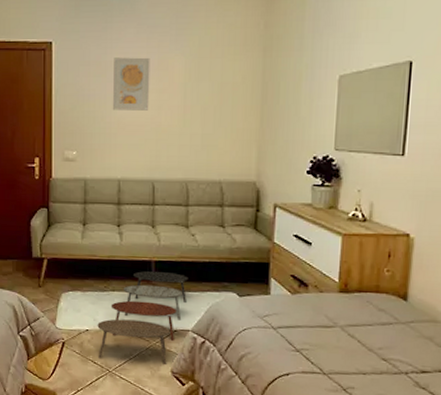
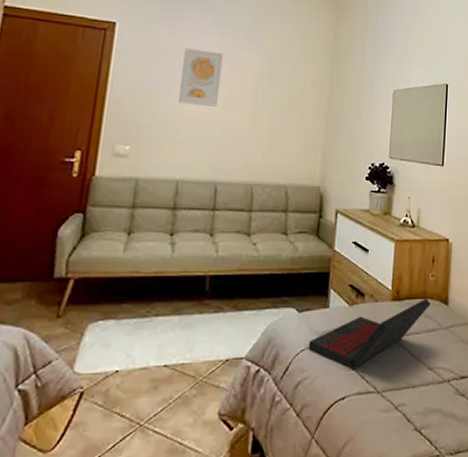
coffee table: present [97,271,188,366] -> none [127,287,246,410]
laptop: none [250,292,386,351] -> present [308,298,431,370]

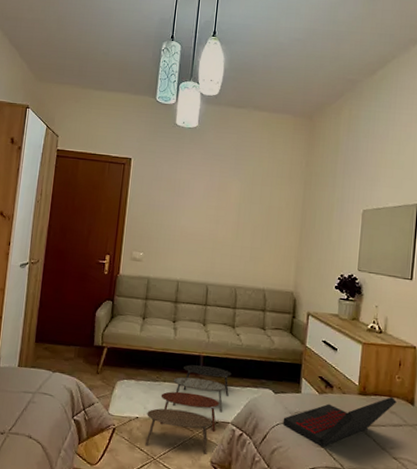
coffee table: none [127,287,246,410] -> present [145,364,232,455]
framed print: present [177,48,224,107] -> none [177,177,213,223]

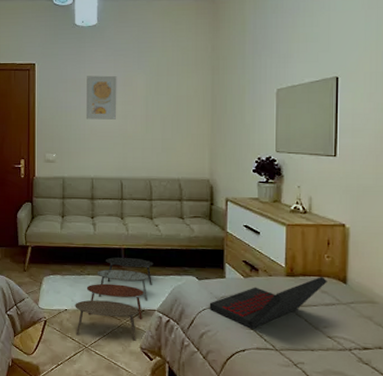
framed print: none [177,177,213,223] -> present [85,75,117,120]

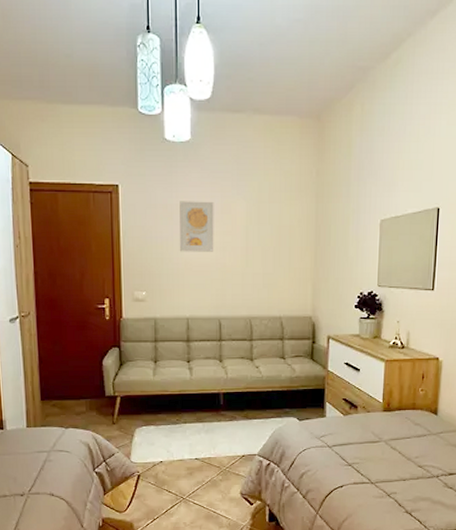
coffee table: present [75,257,153,342] -> none [171,402,254,488]
laptop: present [209,276,327,329] -> none [309,409,420,465]

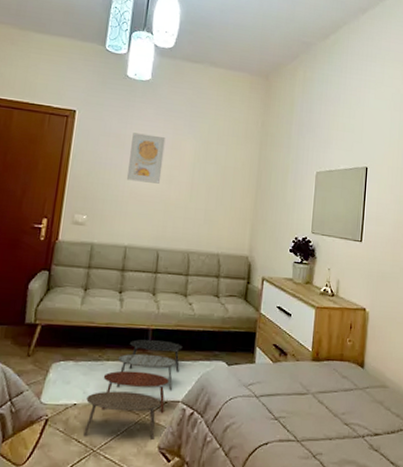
coffee table: none [171,402,254,488] -> present [83,339,183,441]

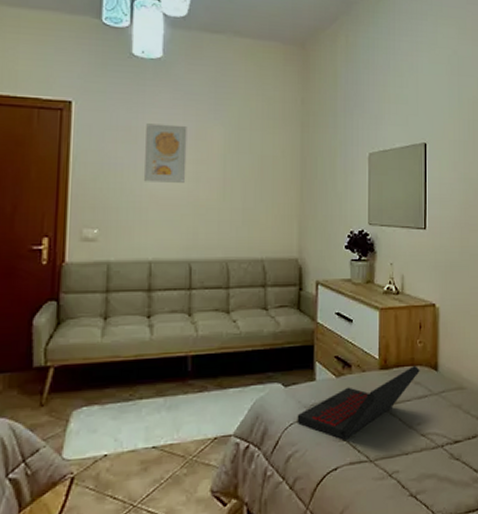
coffee table: present [83,339,183,441] -> none [119,367,230,492]
laptop: none [236,360,348,419] -> present [297,364,420,440]

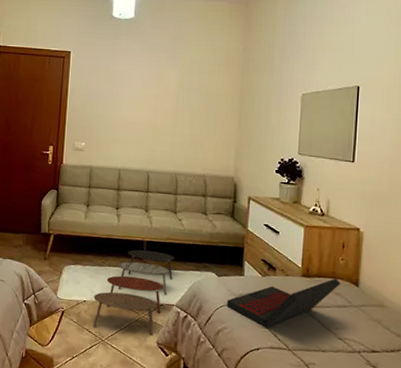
coffee table: none [119,367,230,492] -> present [93,249,175,337]
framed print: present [143,123,187,183] -> none [117,67,150,112]

